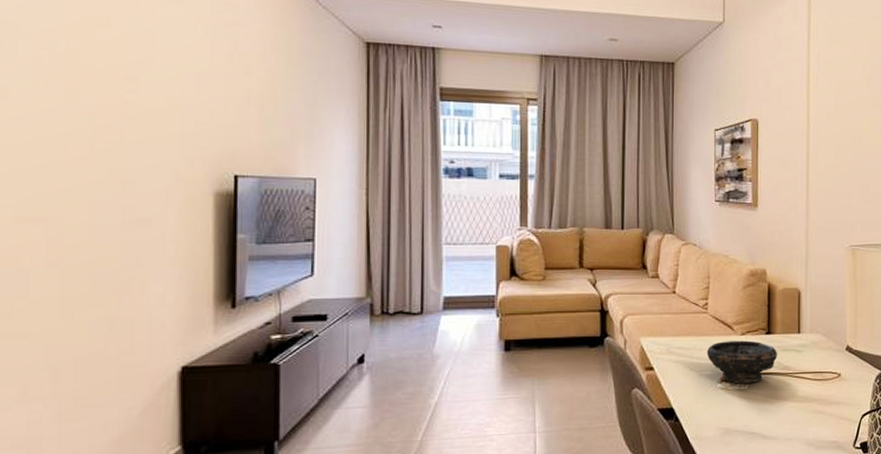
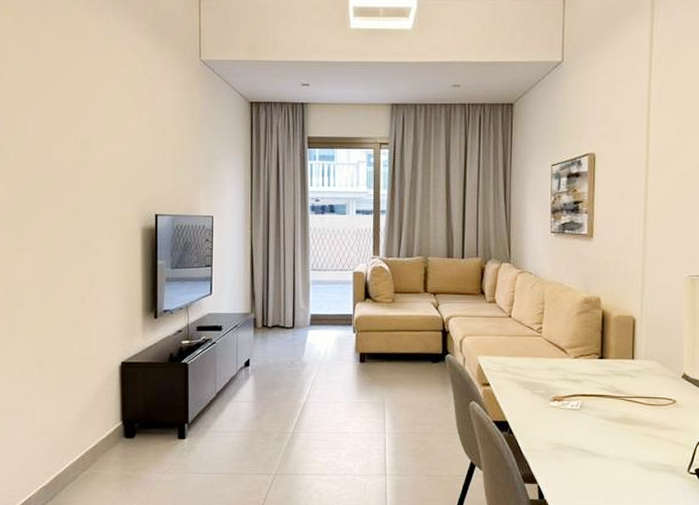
bowl: present [706,340,777,384] -> none [540,363,610,404]

